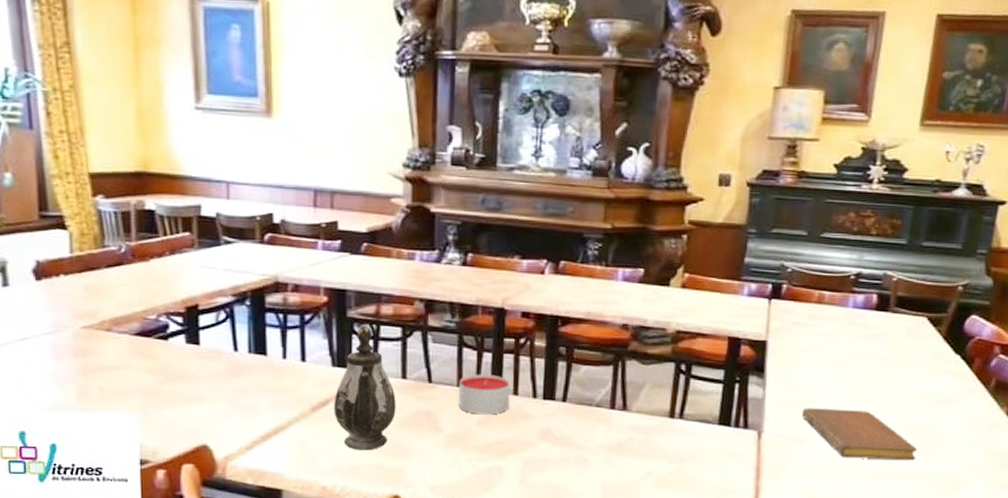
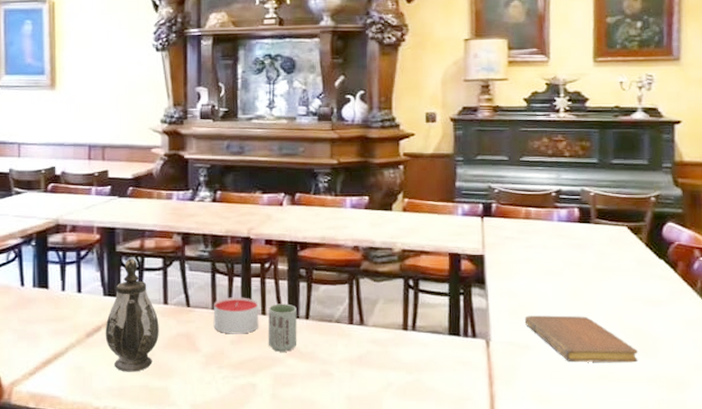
cup: none [520,383,553,436] -> present [268,303,297,352]

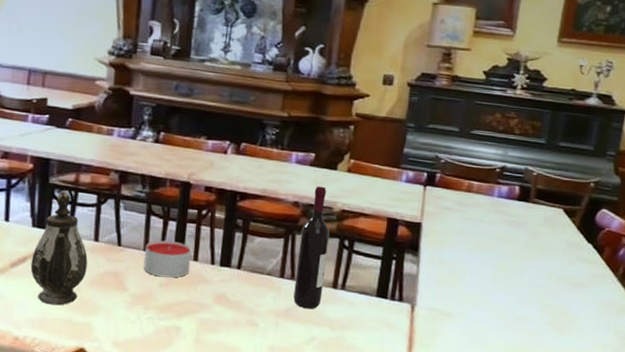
cup: present [268,303,297,352] -> none [198,251,230,299]
wine bottle: none [364,228,394,354] -> present [293,186,329,309]
notebook: present [524,315,639,363] -> none [451,285,554,338]

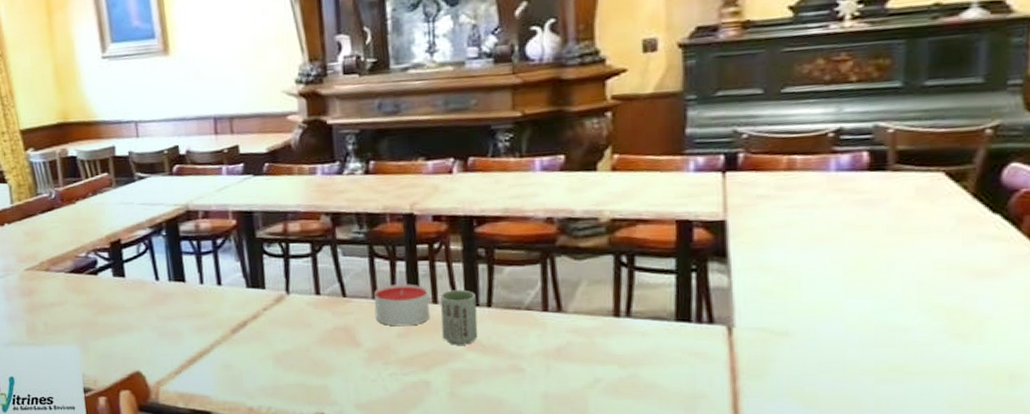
teapot: present [30,191,88,306] -> none [251,245,313,370]
cup: none [198,251,230,299] -> present [440,289,478,345]
wine bottle: present [293,186,329,309] -> none [561,193,602,346]

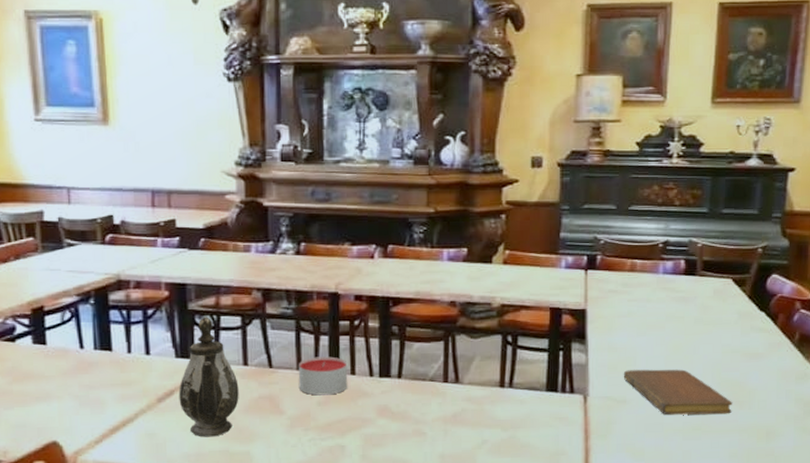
teapot: none [251,245,313,370] -> present [178,317,239,437]
cup: present [440,289,478,345] -> none [358,362,389,412]
notebook: none [782,292,953,352] -> present [623,369,733,415]

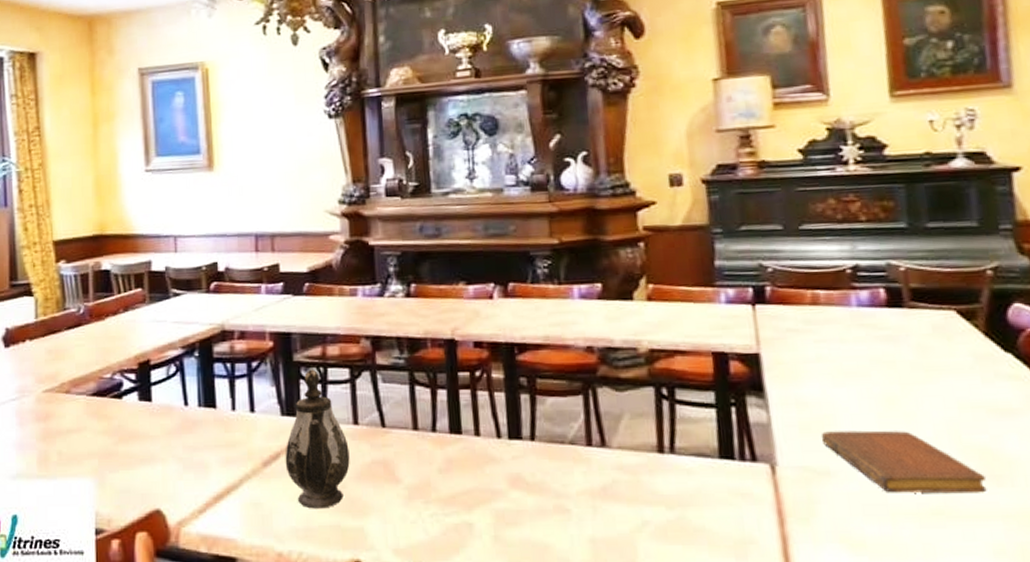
candle: present [298,356,348,396] -> none [414,414,472,461]

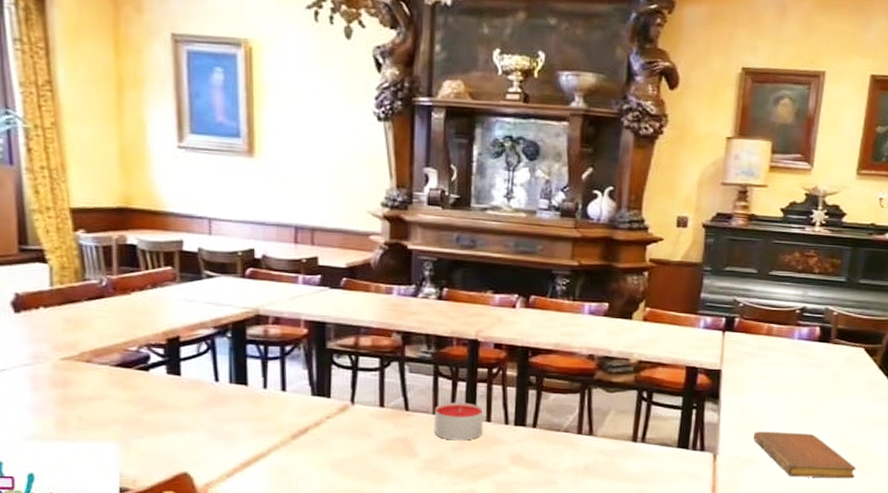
teapot: present [285,369,350,509] -> none [313,356,374,476]
candle: none [414,414,472,461] -> present [433,402,484,441]

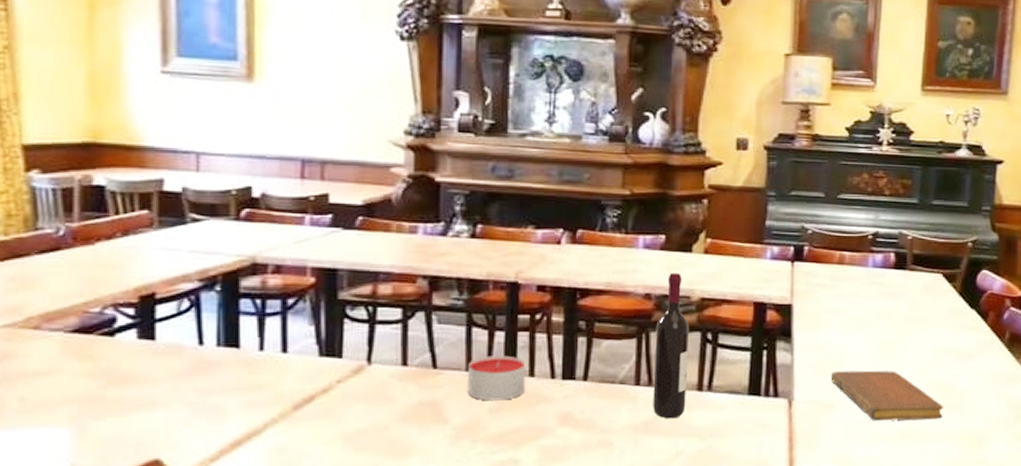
wine bottle: none [592,337,627,465] -> present [653,273,689,419]

